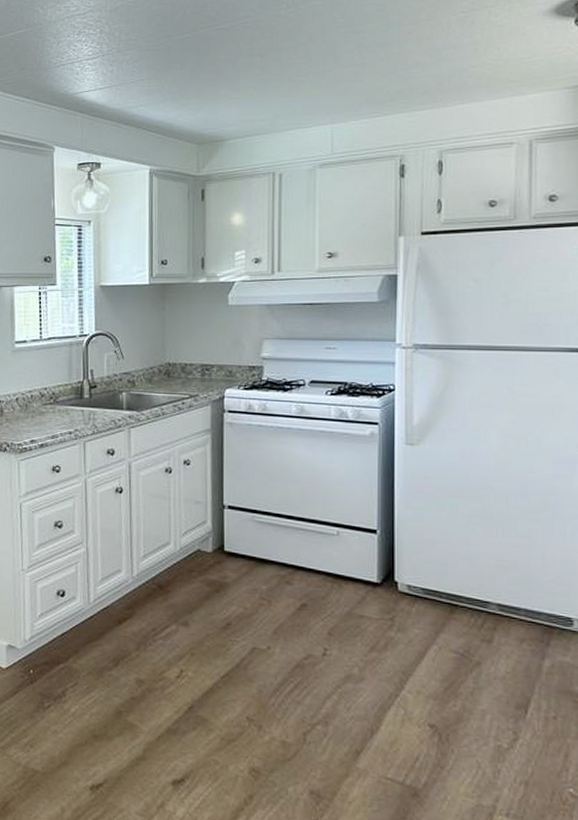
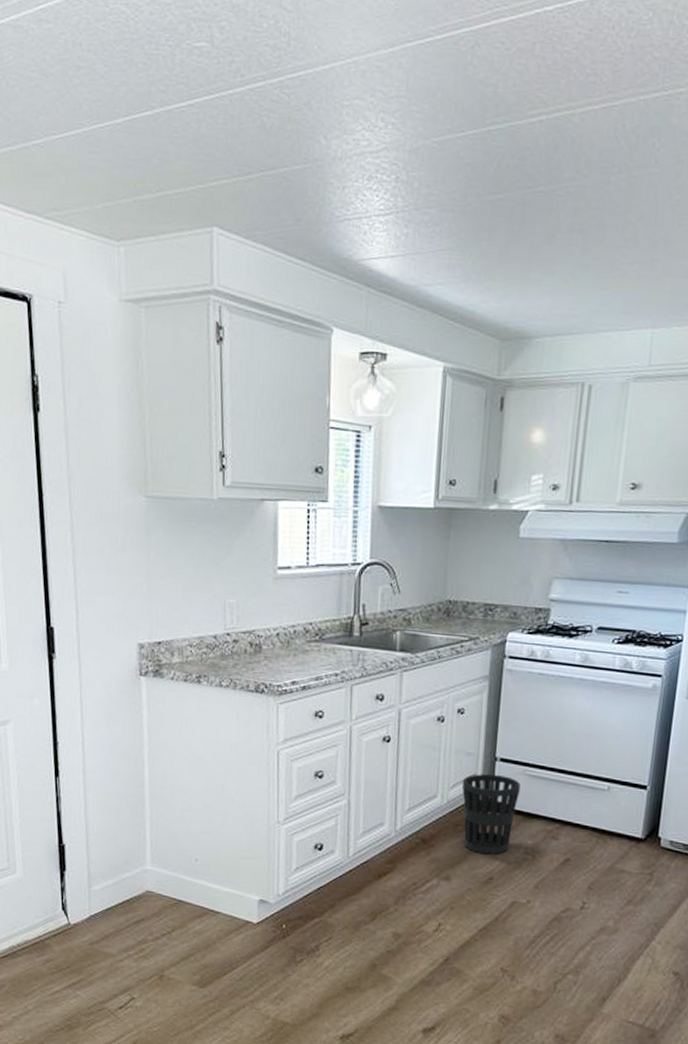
wastebasket: none [193,521,250,600] -> present [461,773,521,855]

